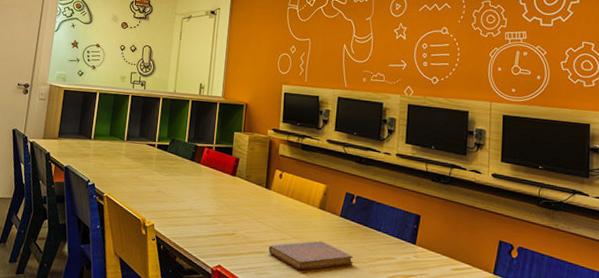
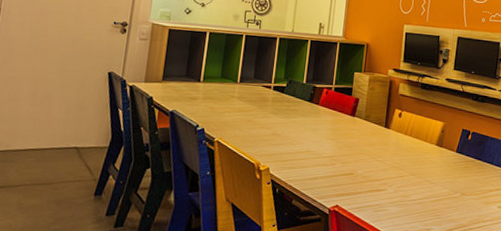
notebook: present [269,241,353,271] -> none [386,176,467,206]

